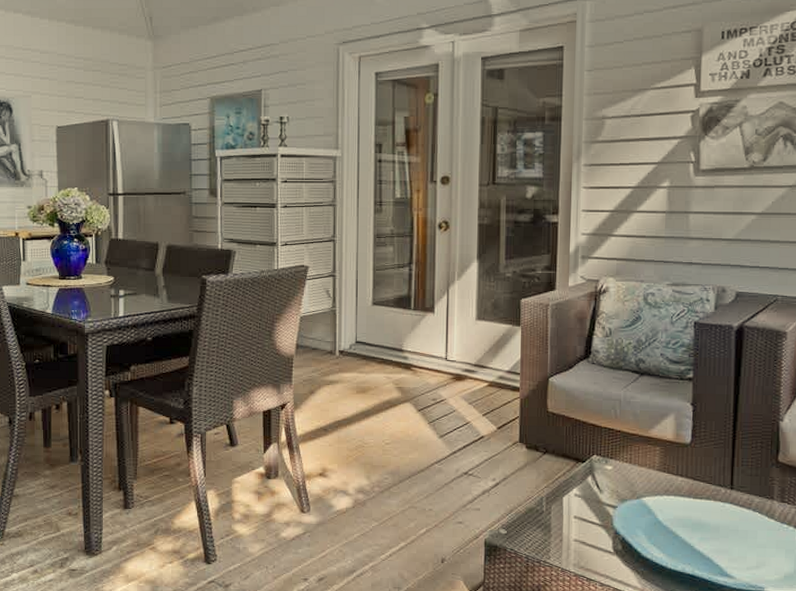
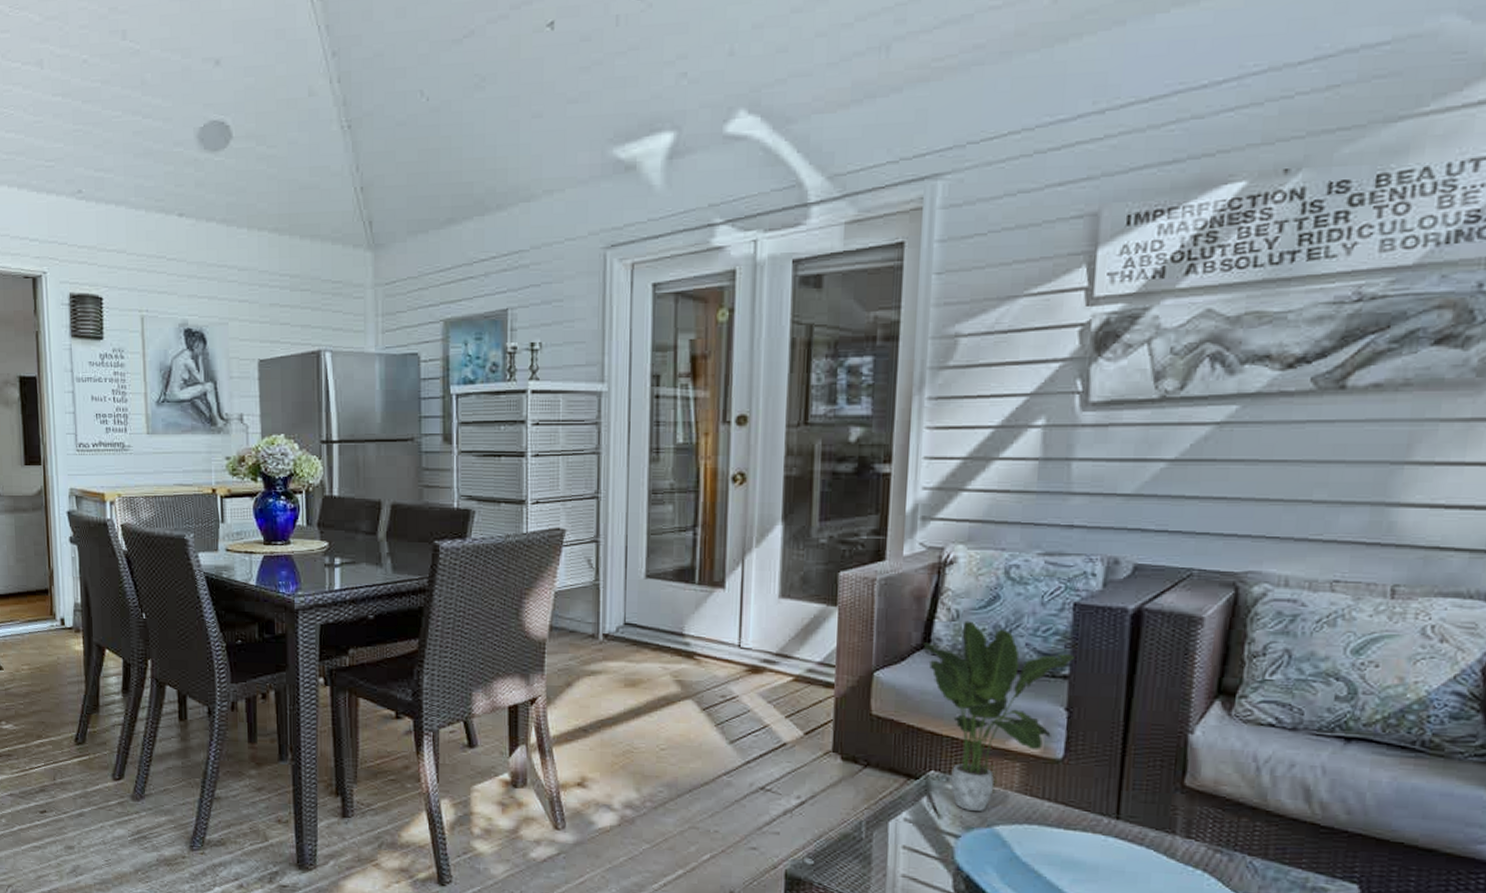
potted plant: none [584,336,697,486] -> present [922,620,1075,811]

